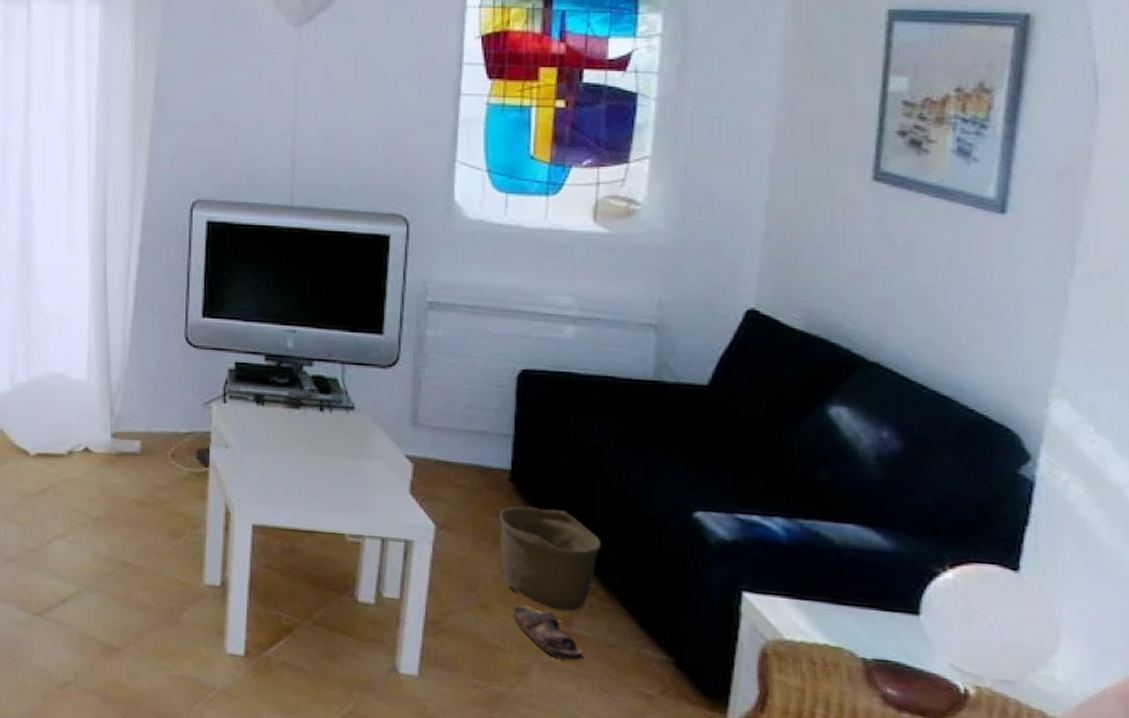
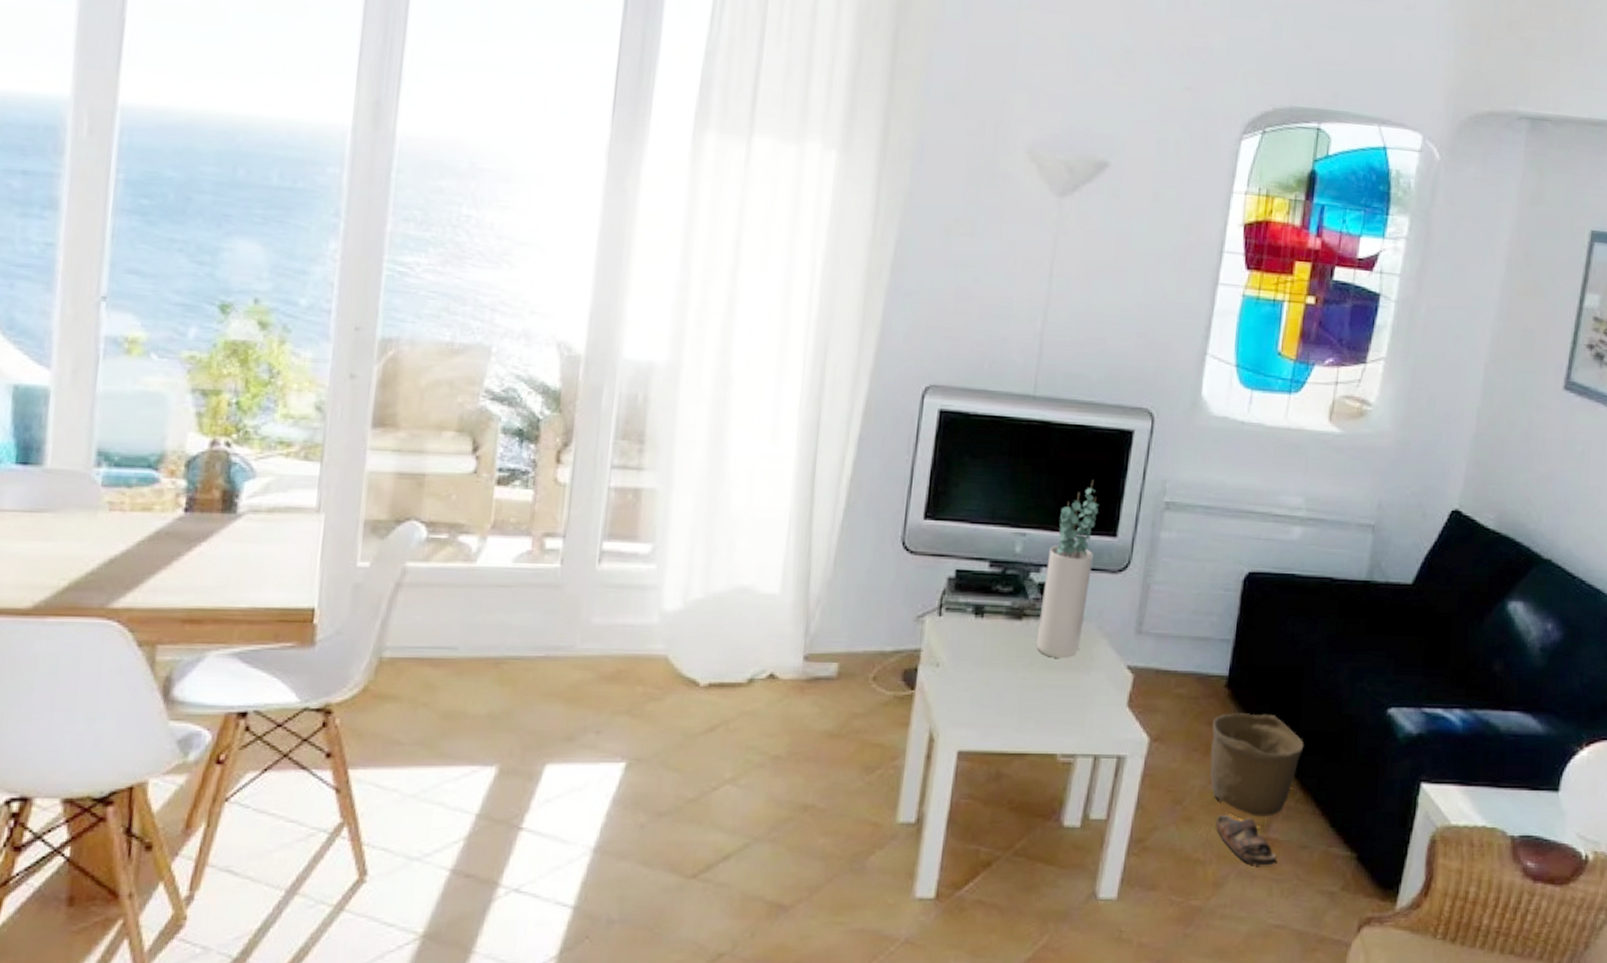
vase: none [315,281,364,446] -> present [1036,480,1100,658]

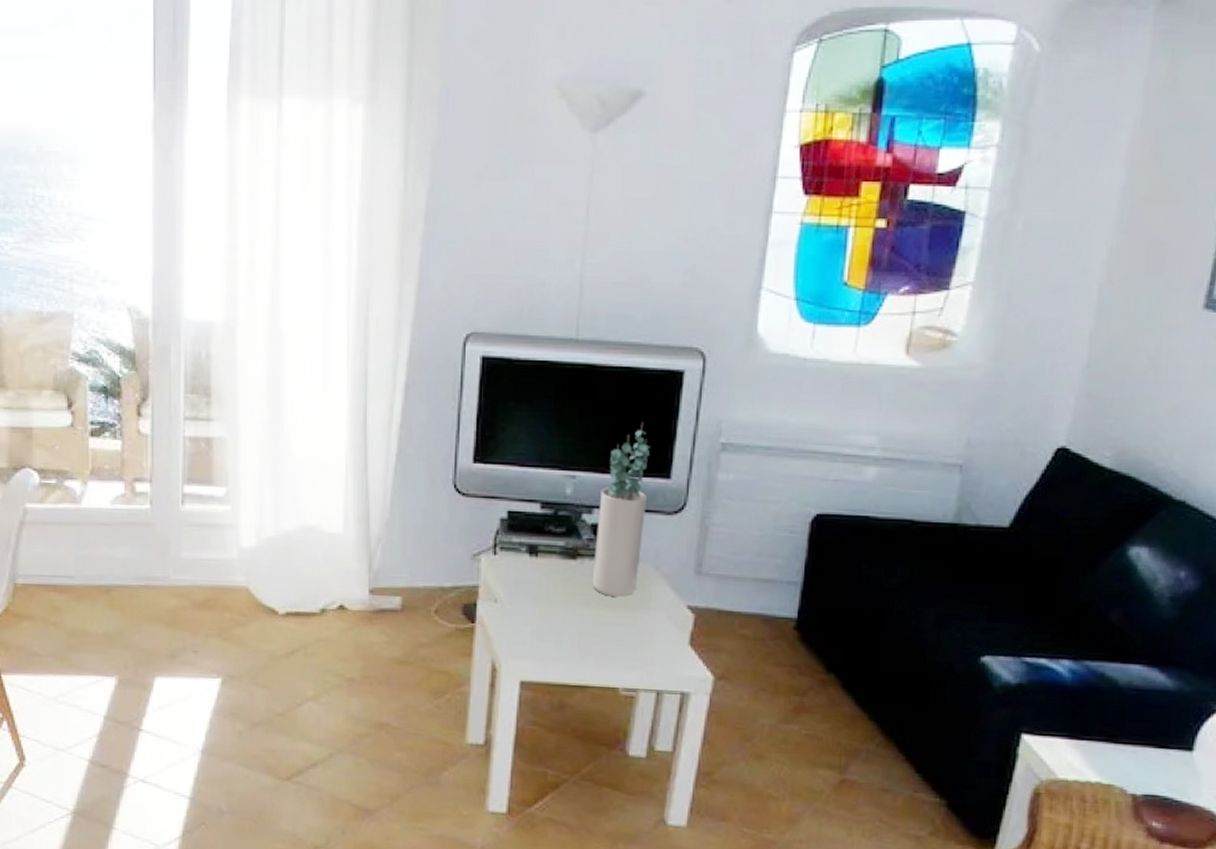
basket: present [1209,713,1305,817] -> none [779,655,885,759]
sandal: present [1215,815,1277,866] -> none [787,754,856,807]

